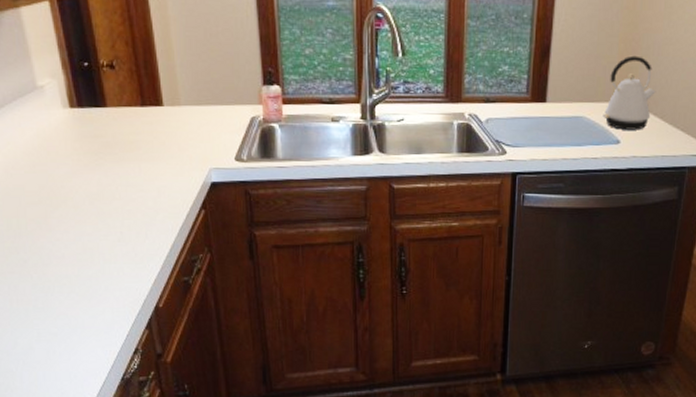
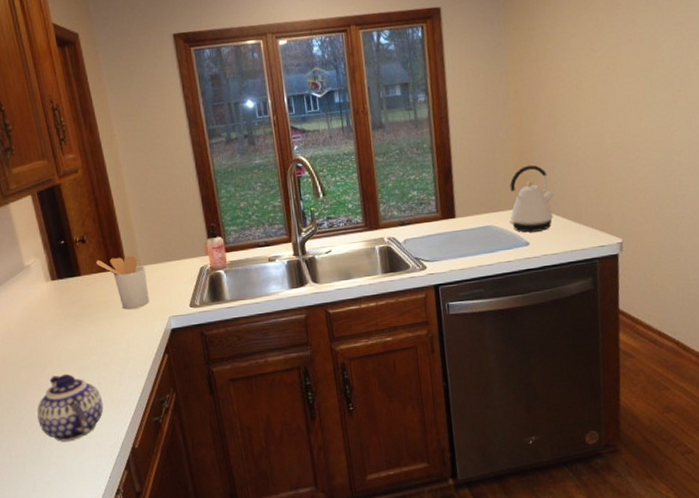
teapot: none [45,217,125,291] -> present [37,373,104,442]
utensil holder: none [126,91,188,154] -> present [96,255,150,310]

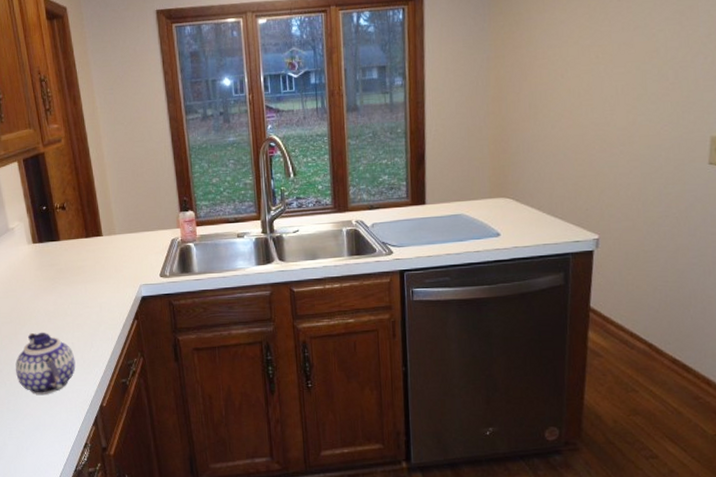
utensil holder: present [96,255,150,310] -> none [74,223,122,275]
kettle: present [509,165,555,233] -> none [480,154,530,223]

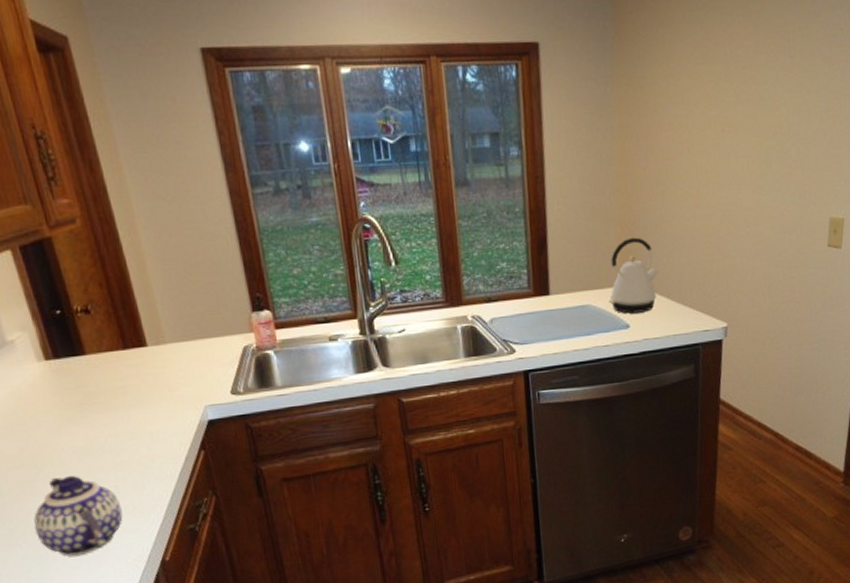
kettle: none [480,154,530,223] -> present [608,237,659,314]

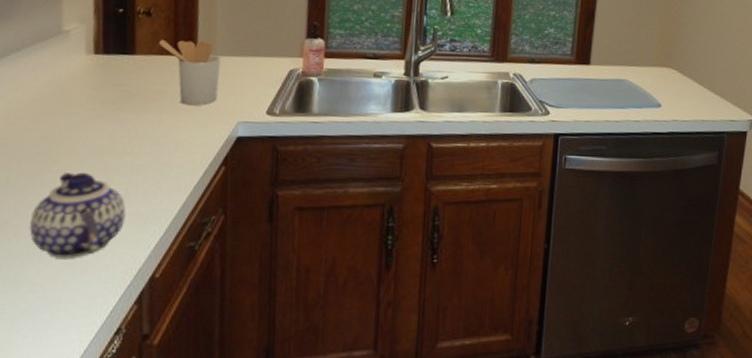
utensil holder: none [106,330,179,397] -> present [159,39,222,106]
kettle: present [608,237,659,314] -> none [644,23,695,95]

